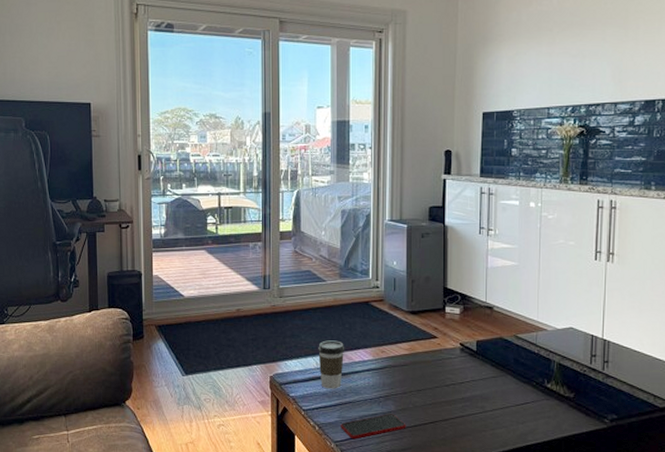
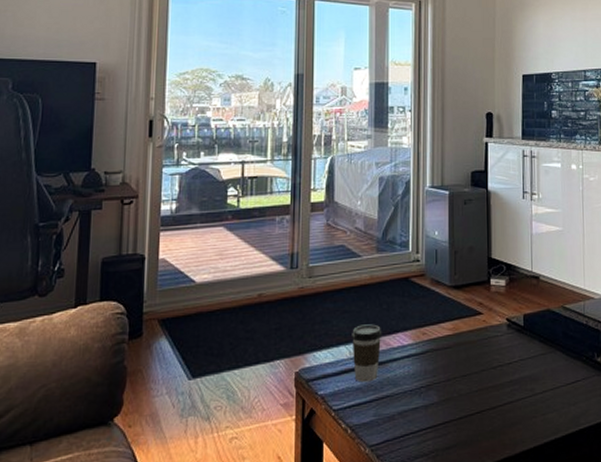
smartphone: present [341,414,406,440] -> none [377,406,451,442]

